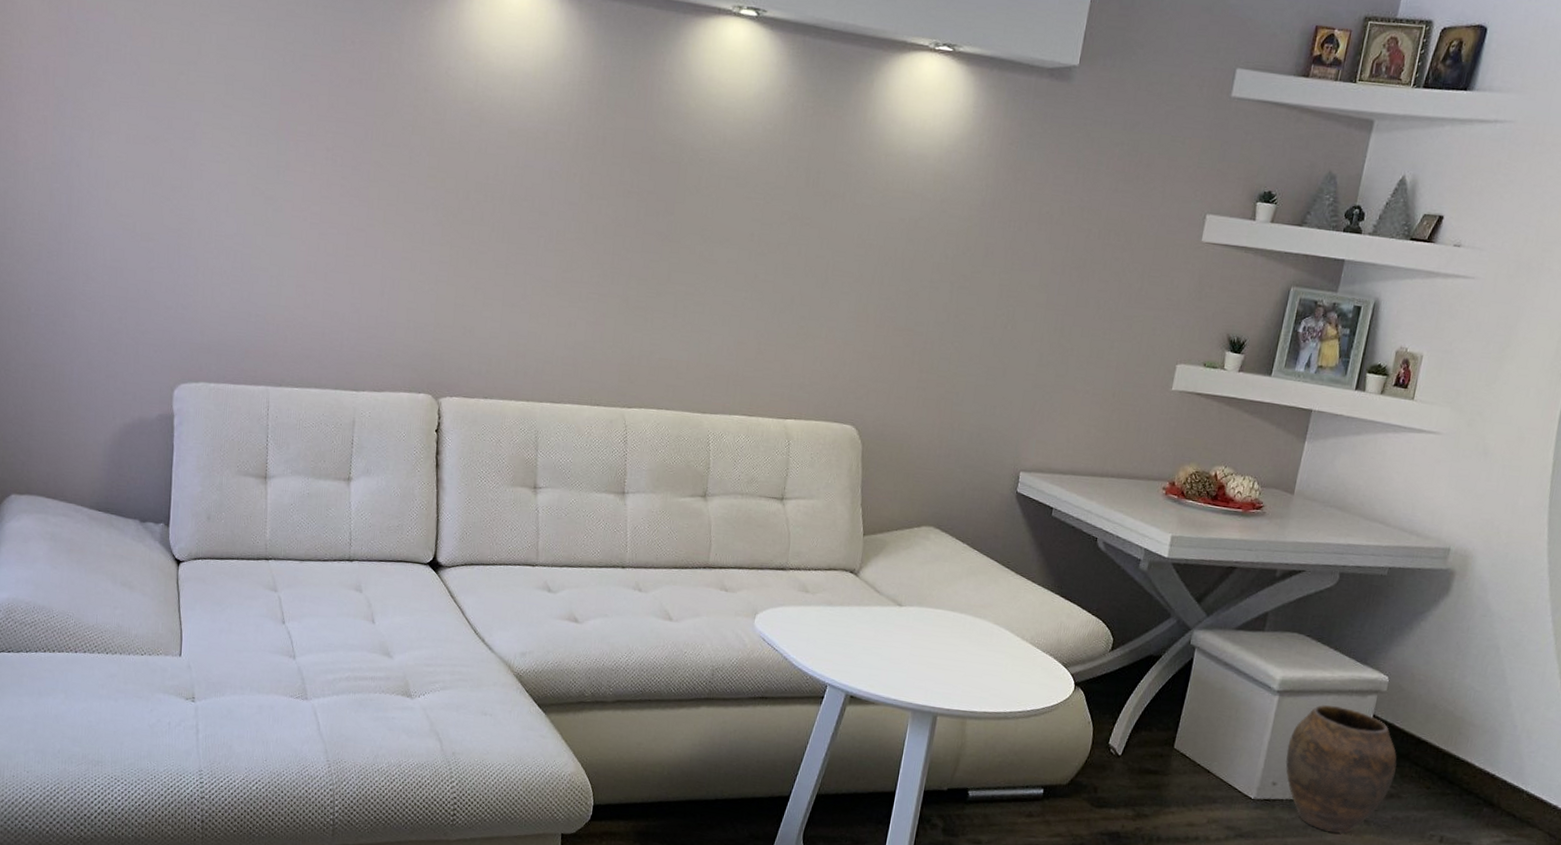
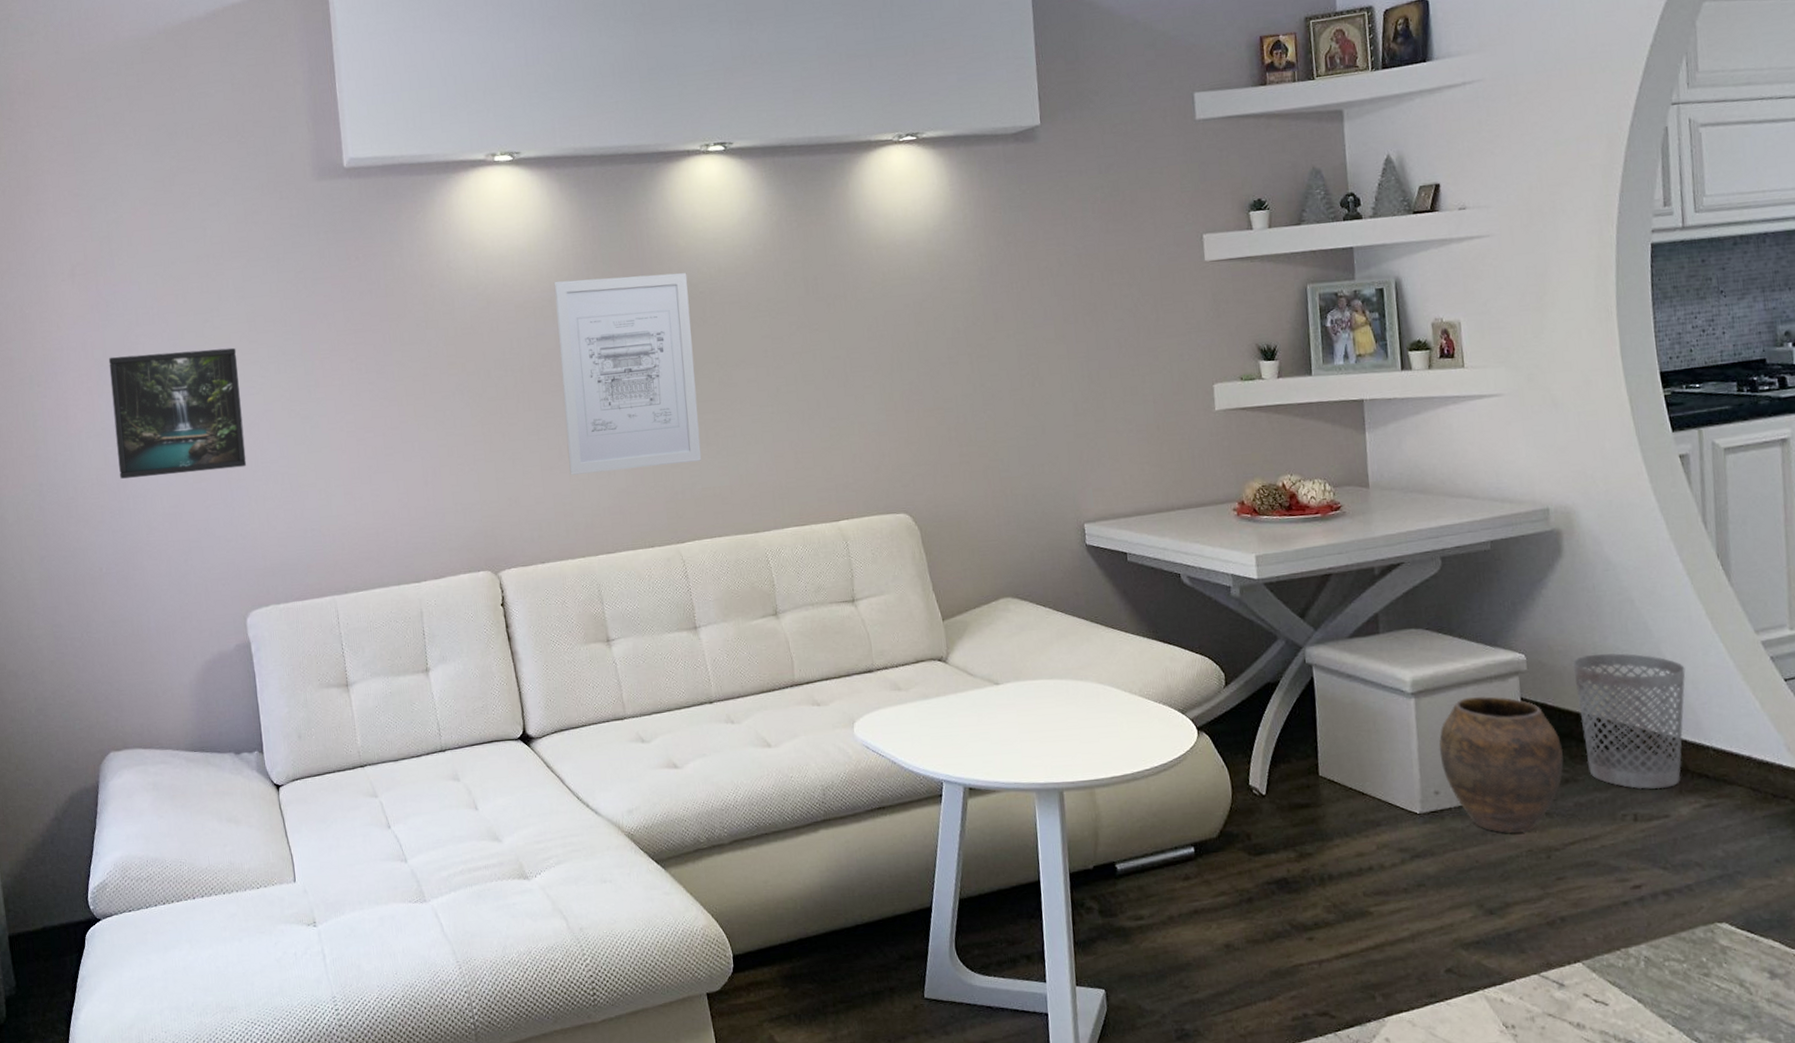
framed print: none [64,88,209,236] -> present [108,347,247,479]
wall art: none [530,114,691,331] -> present [553,272,702,475]
wastebasket: none [1413,689,1526,819] -> present [1572,653,1686,790]

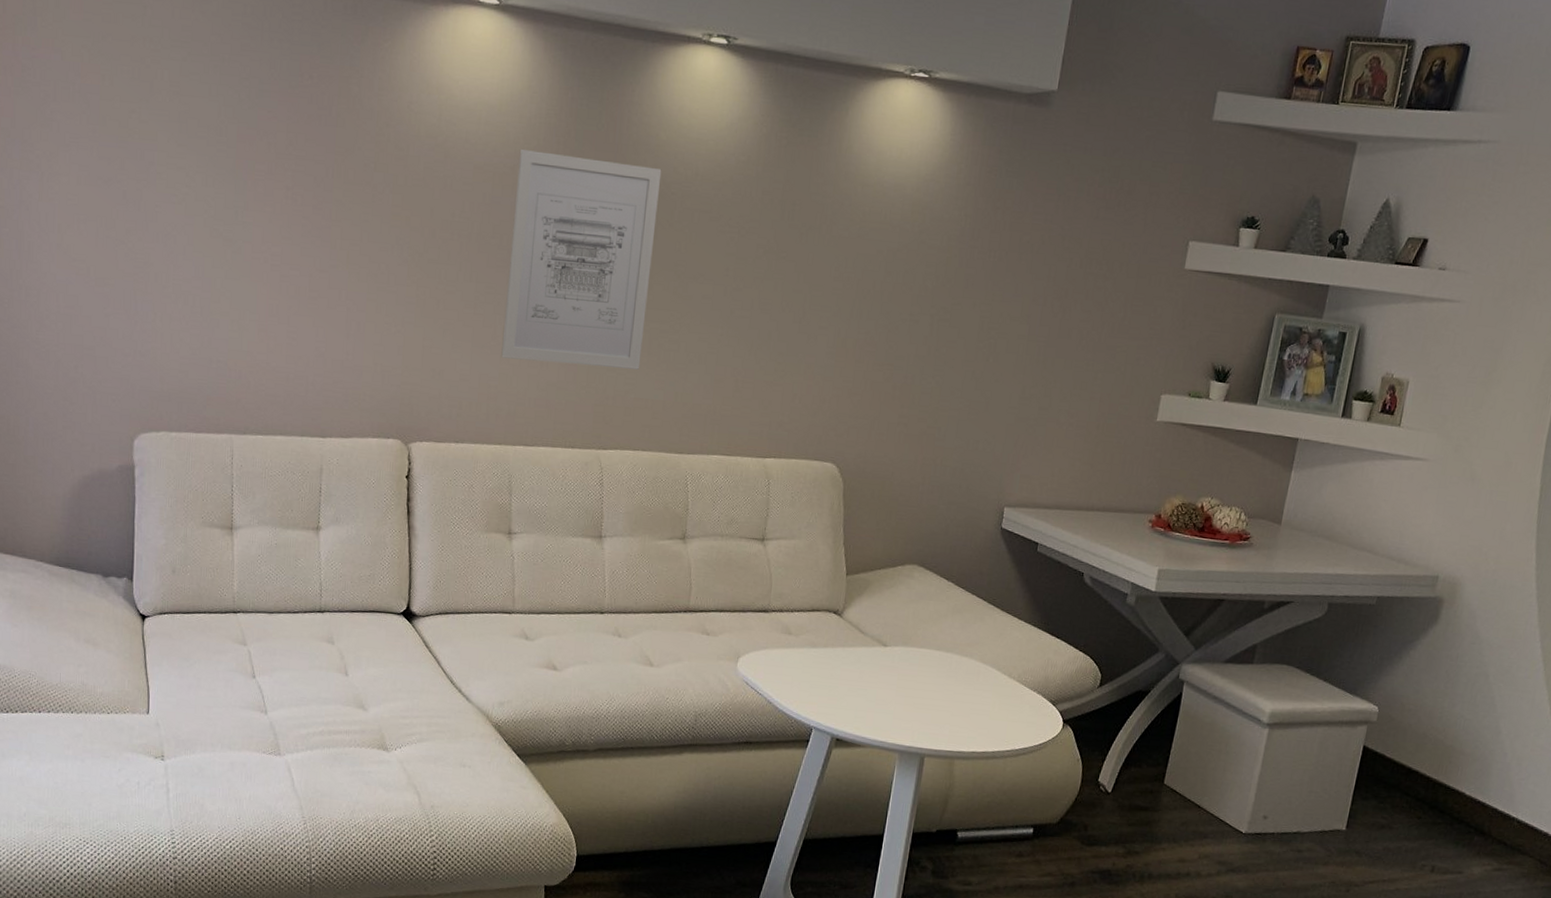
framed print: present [108,347,247,479] -> none [14,129,162,280]
vase: present [1438,696,1564,833] -> none [1276,737,1388,865]
wastebasket: present [1572,653,1686,790] -> none [1404,718,1516,848]

